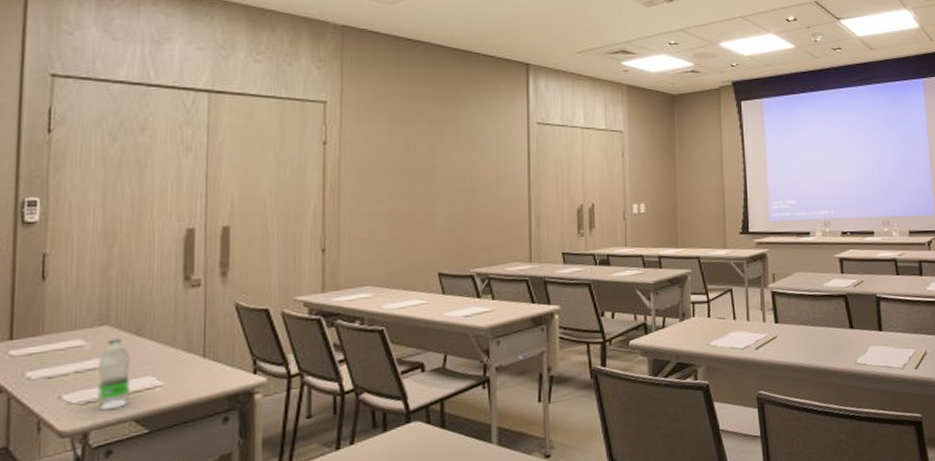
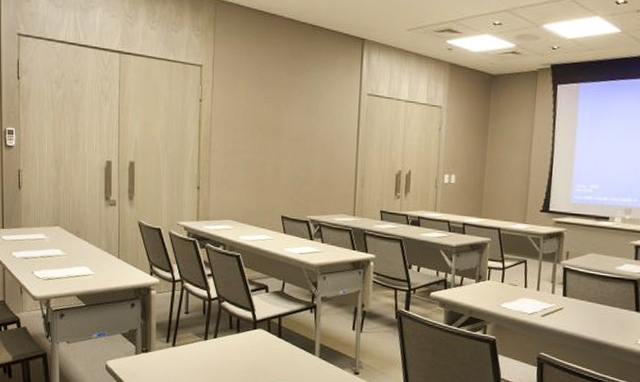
bottle: present [97,338,131,411] -> none [54,236,73,286]

